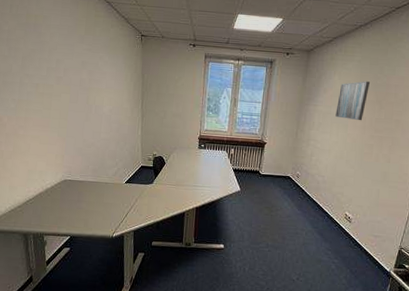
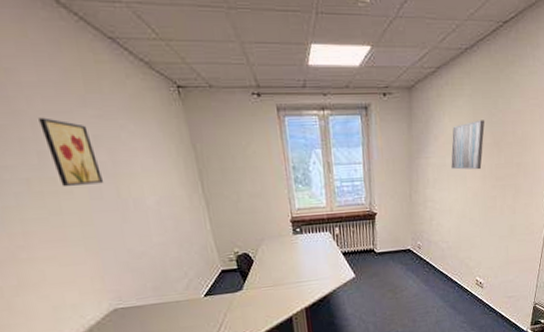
wall art: none [53,47,81,93] -> present [39,117,104,187]

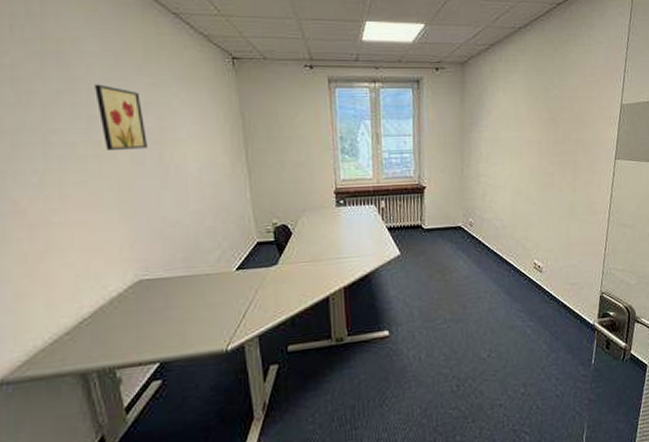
wall art: present [451,120,485,170] -> none [505,95,541,145]

